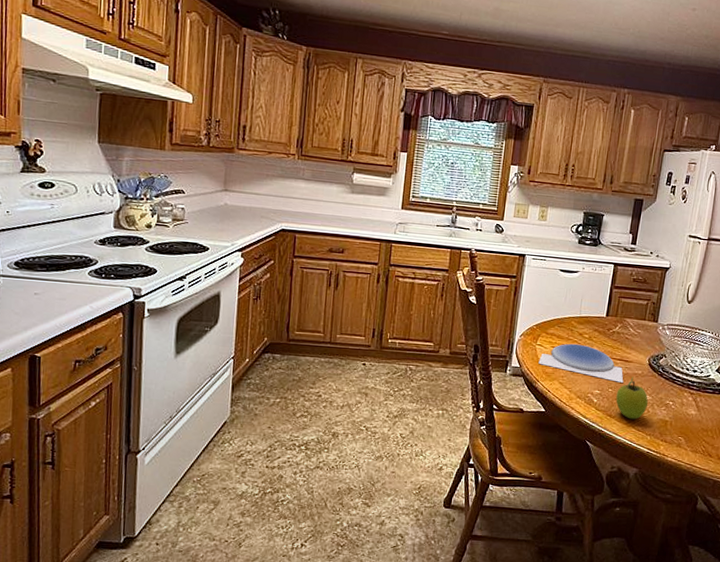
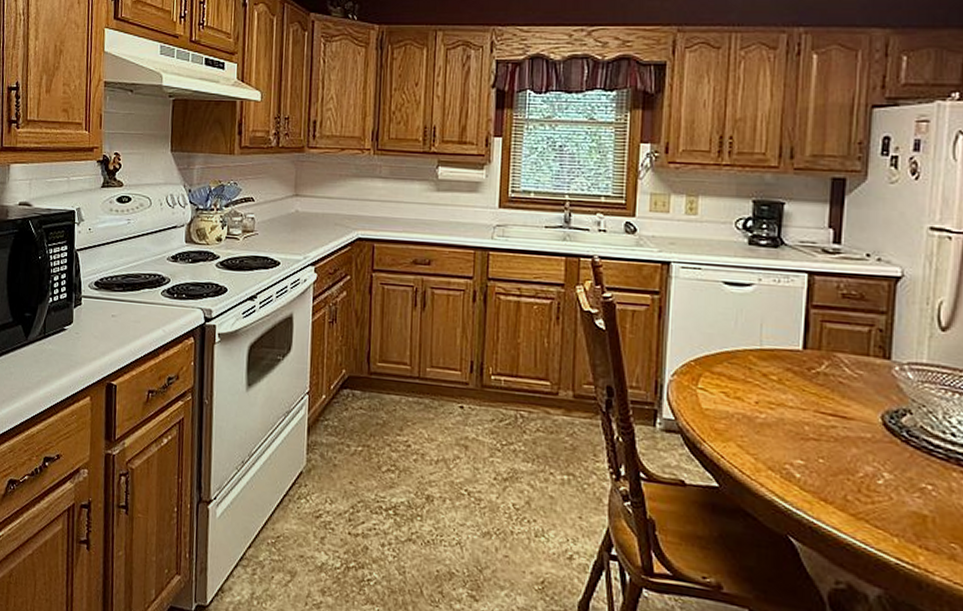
plate: present [538,343,624,383] -> none [702,388,842,451]
fruit: present [616,377,648,420] -> none [832,442,888,510]

